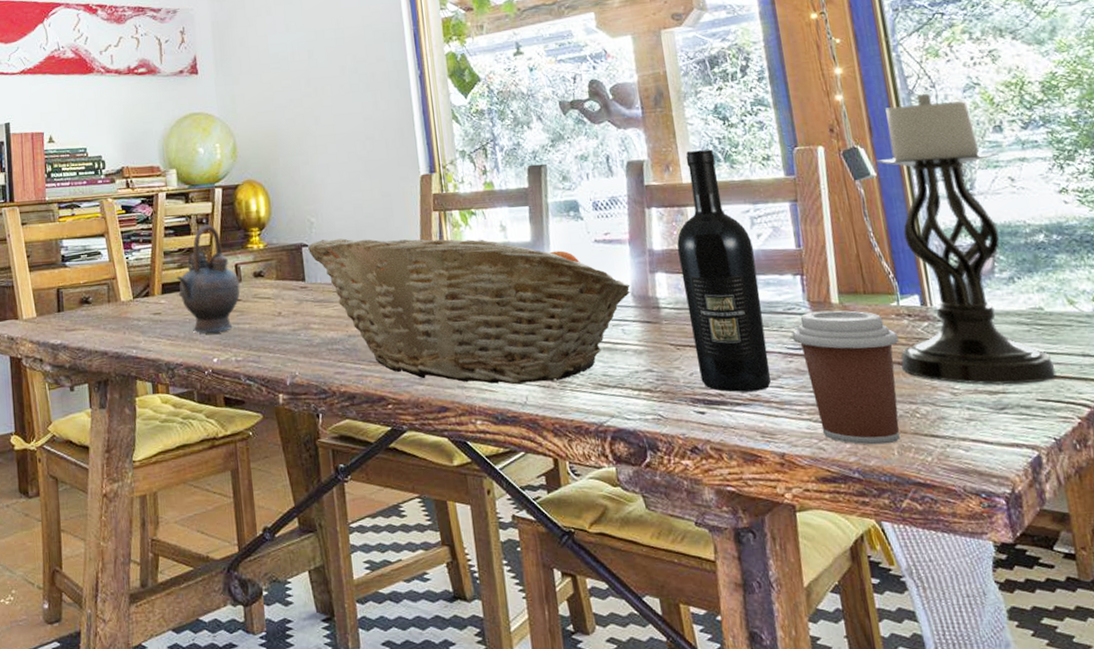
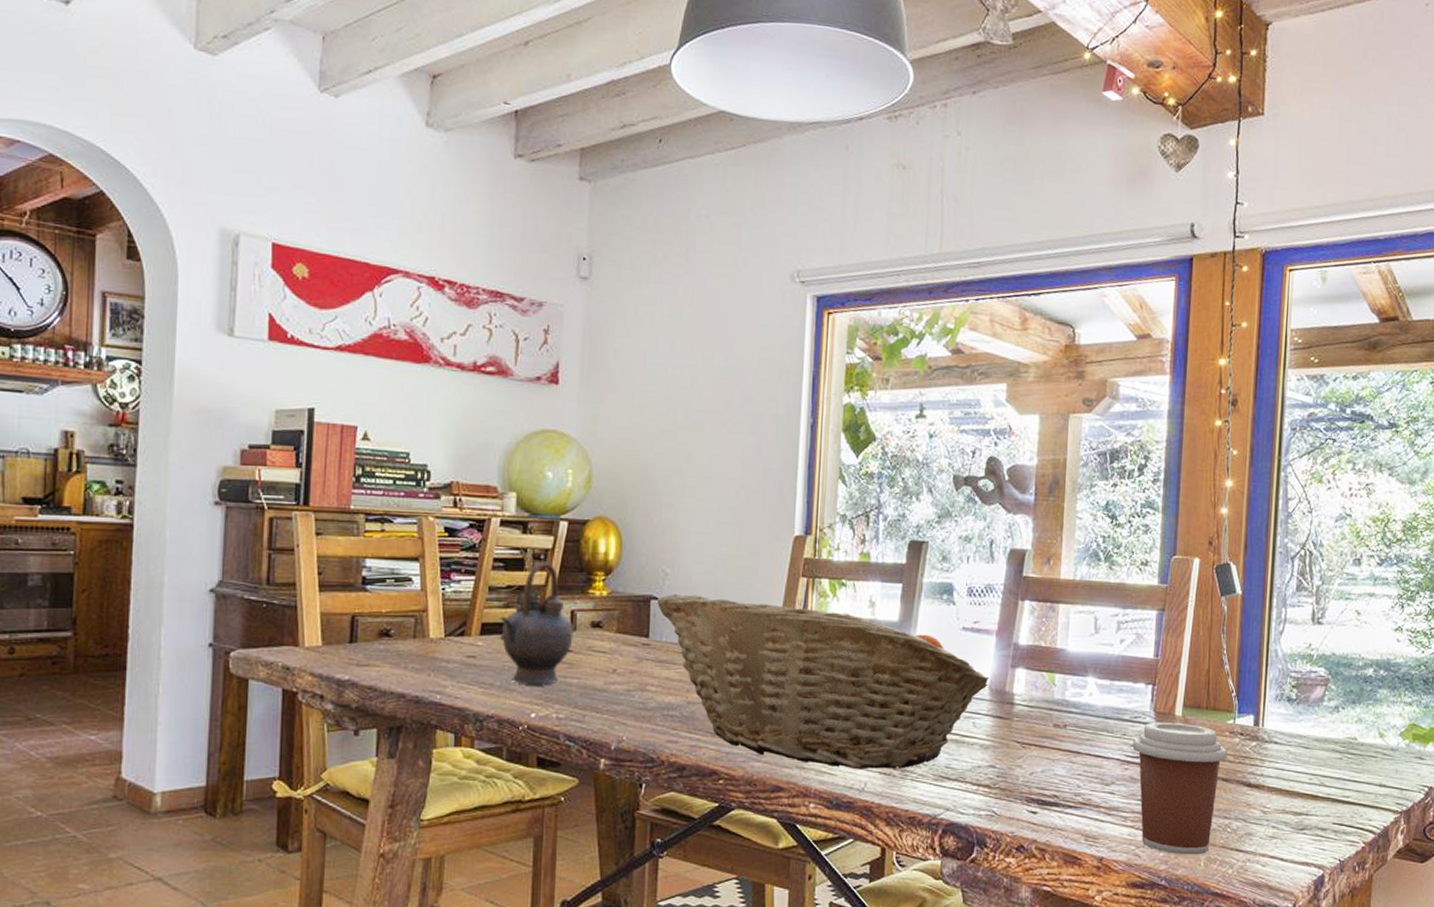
wine bottle: present [677,149,771,392] -> none [1039,546,1115,795]
candle holder: present [875,94,1057,385] -> none [1225,518,1354,808]

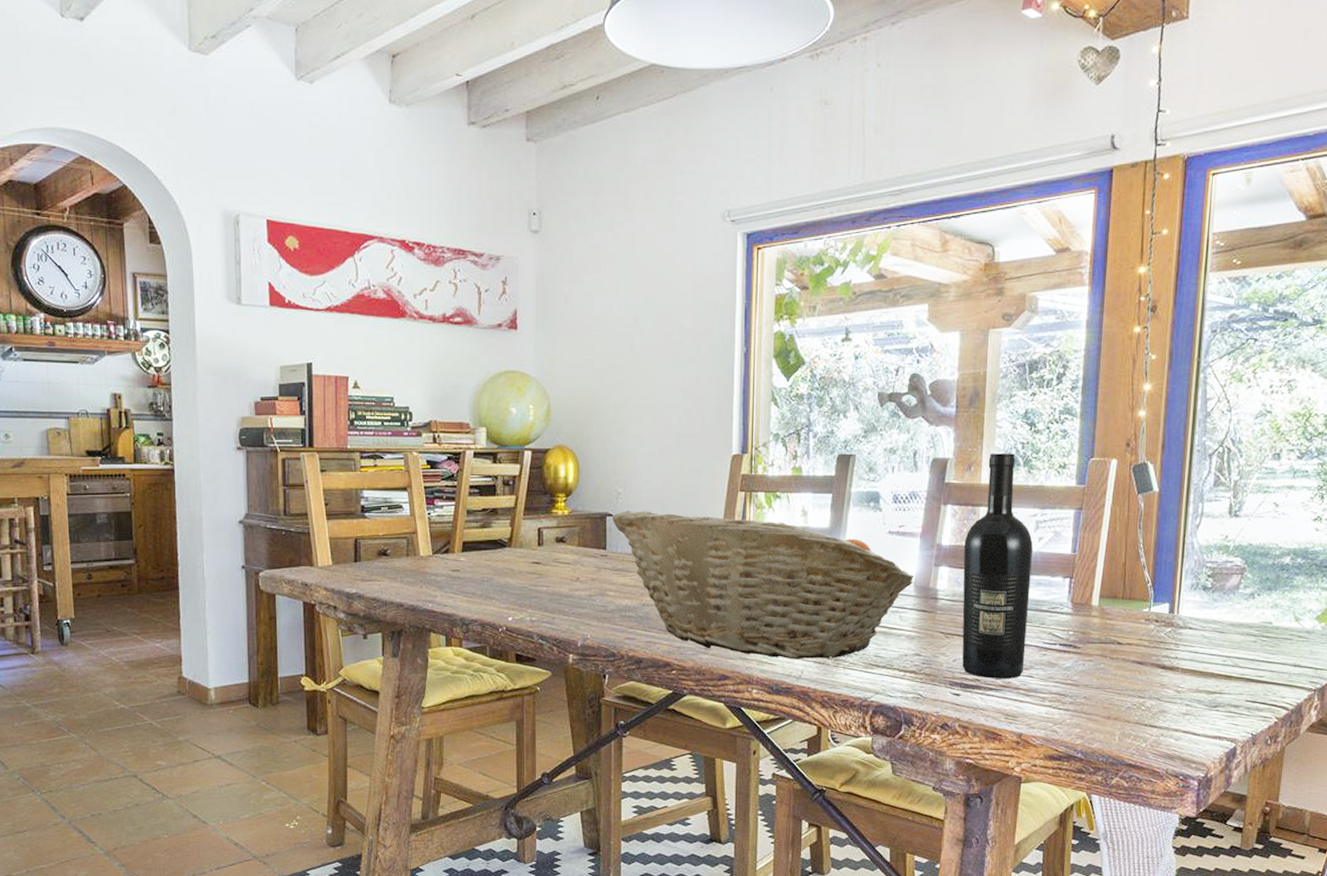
teapot: present [499,561,574,685] -> none [478,486,541,592]
wine bottle: none [1039,546,1115,795] -> present [962,453,1034,679]
coffee cup: present [1132,722,1228,855] -> none [1050,612,1143,731]

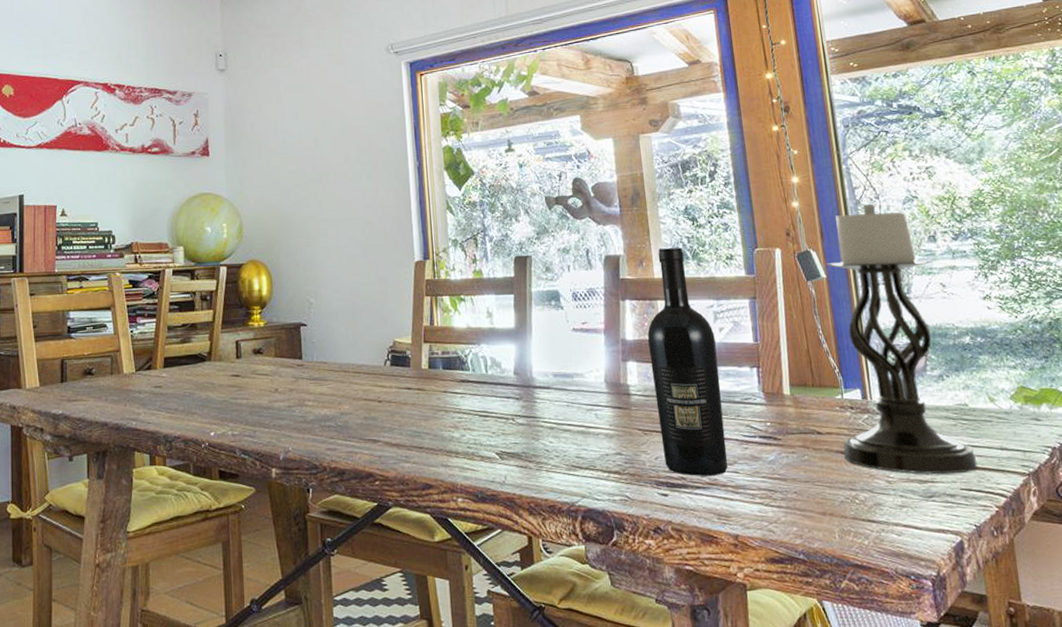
fruit basket: present [613,511,915,660] -> none [306,319,604,465]
candle holder: none [1139,417,1272,687] -> present [825,204,978,475]

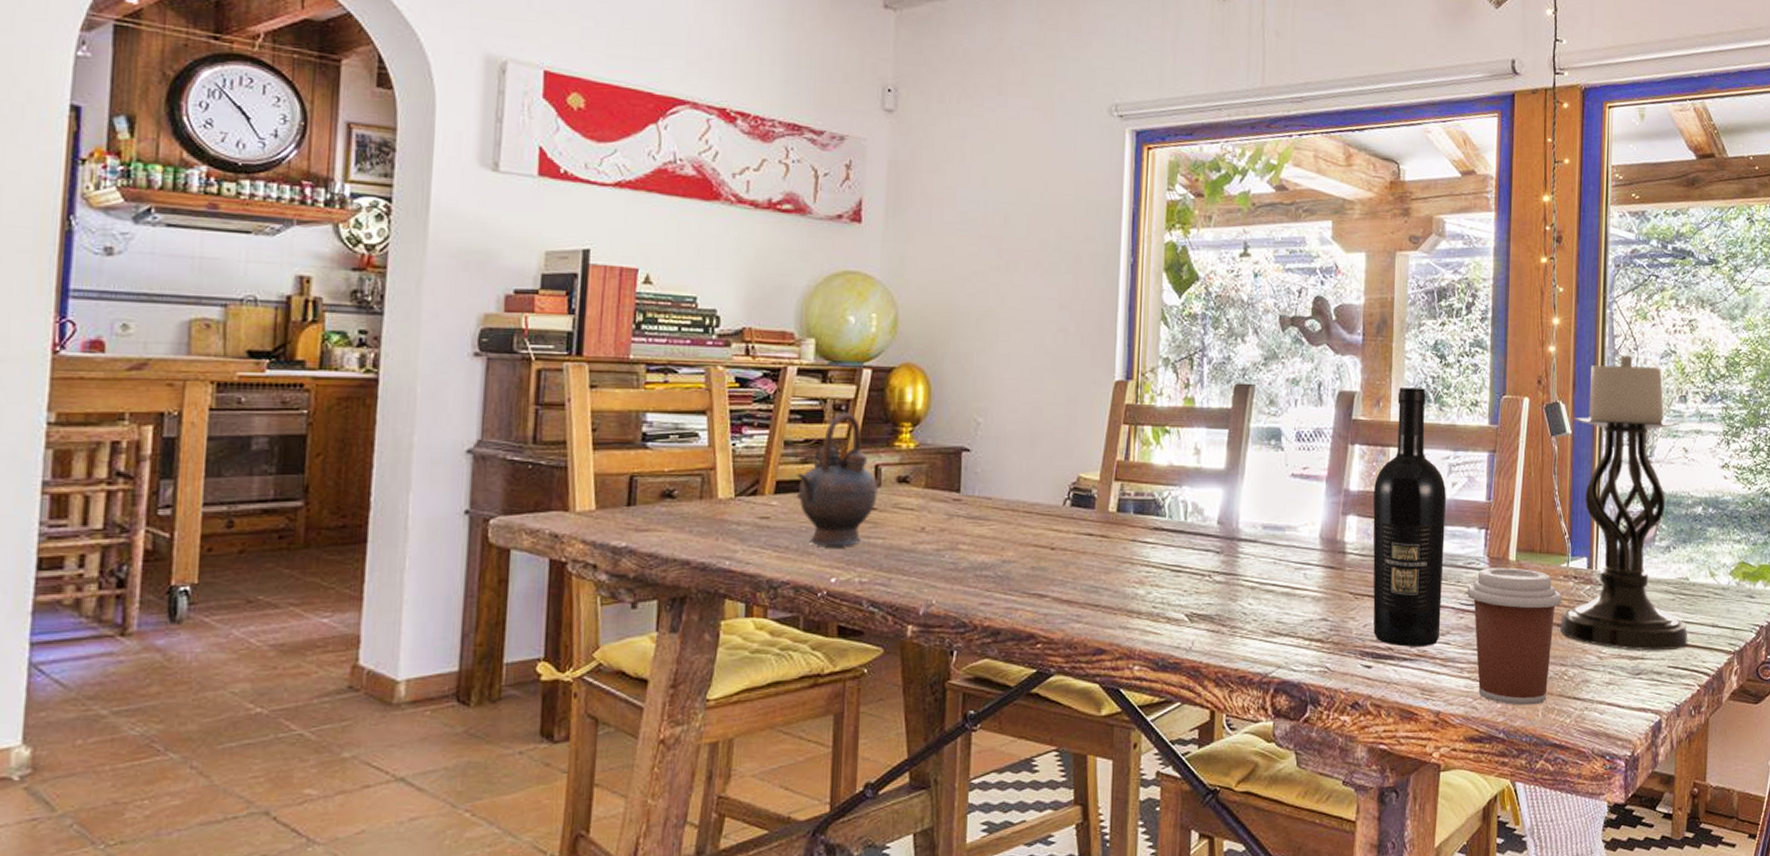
teapot: none [179,301,240,407] -> present [796,412,878,546]
coffee cup: none [747,401,842,528] -> present [1467,567,1562,706]

